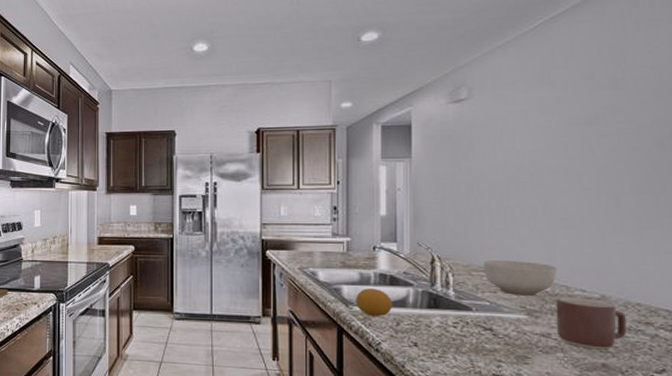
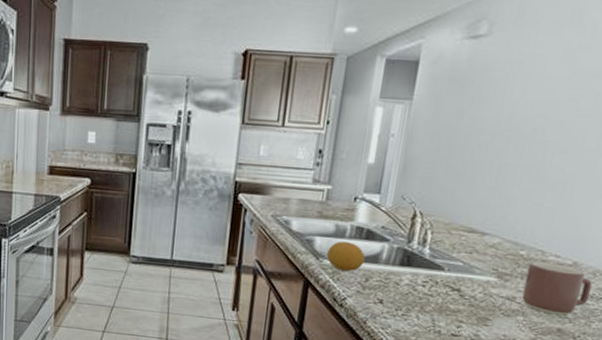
bowl: present [484,260,557,296] -> none [464,219,538,259]

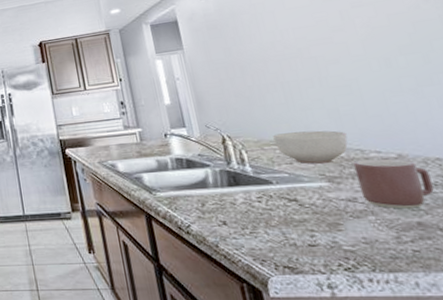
fruit: present [327,241,365,271] -> none [157,173,195,200]
bowl: none [464,219,538,259] -> present [273,130,348,164]

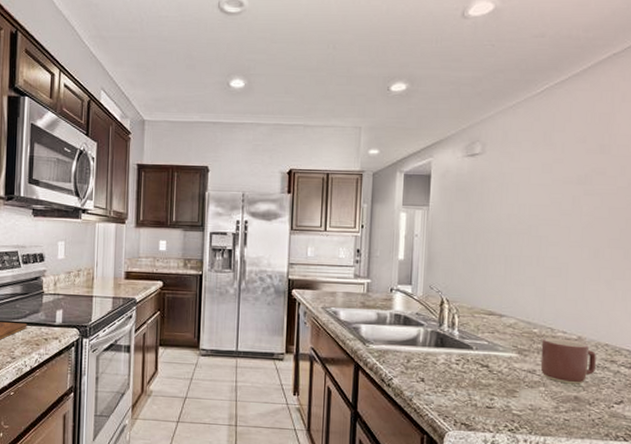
bowl: present [273,130,348,164] -> none [485,304,545,336]

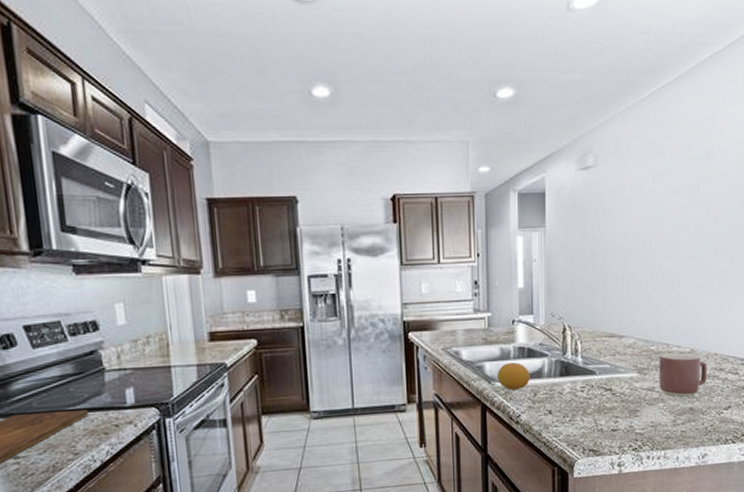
fruit: none [372,328,405,354] -> present [497,362,530,390]

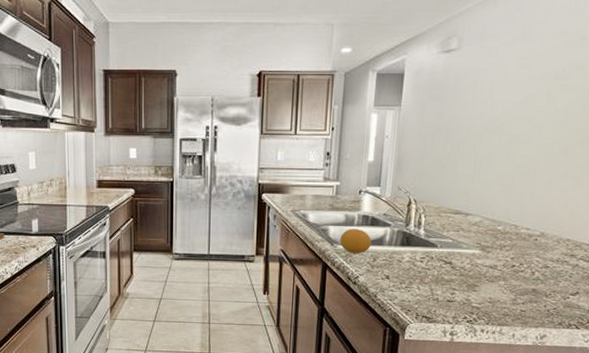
mug: present [659,352,707,397] -> none [501,234,557,278]

